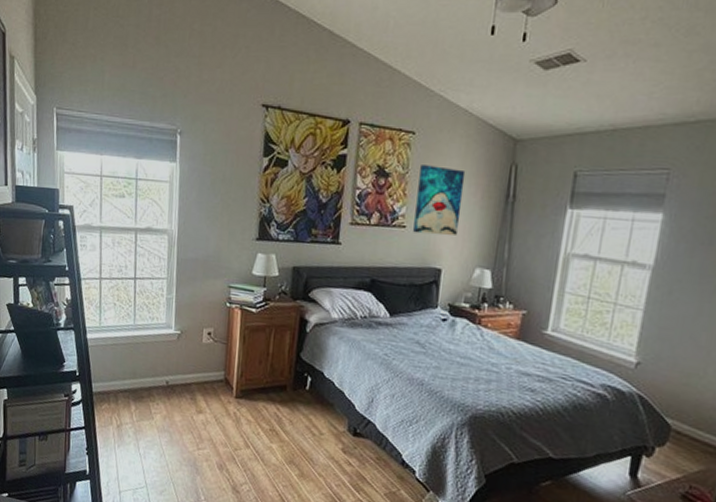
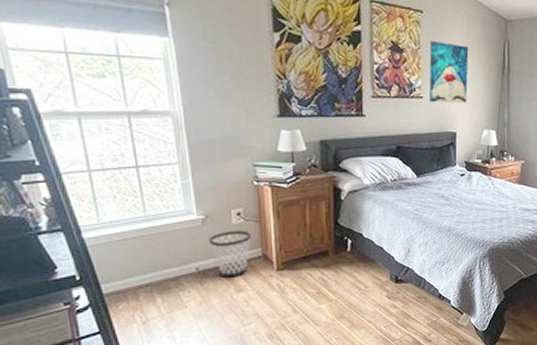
wastebasket: none [181,349,218,398] -> present [209,230,252,278]

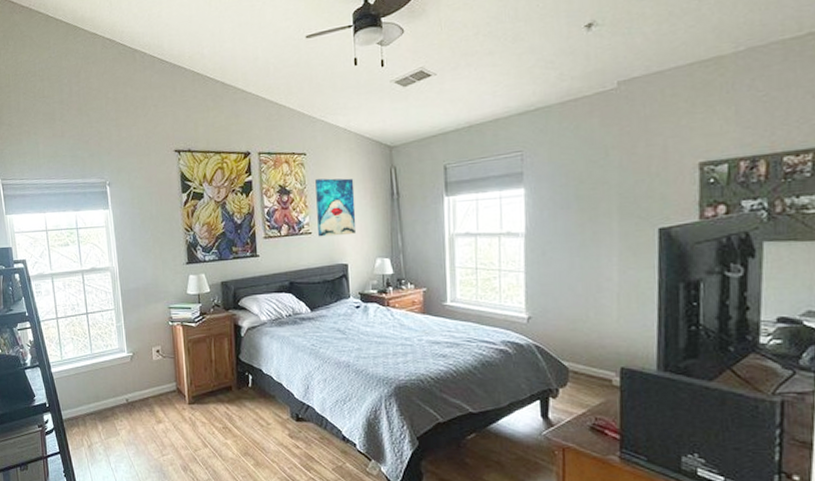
wastebasket: present [209,230,252,278] -> none [136,366,168,409]

